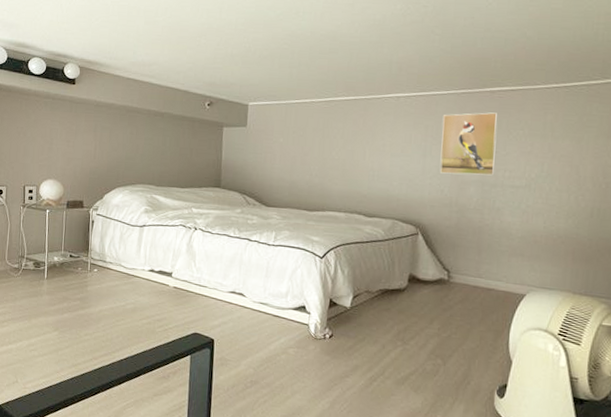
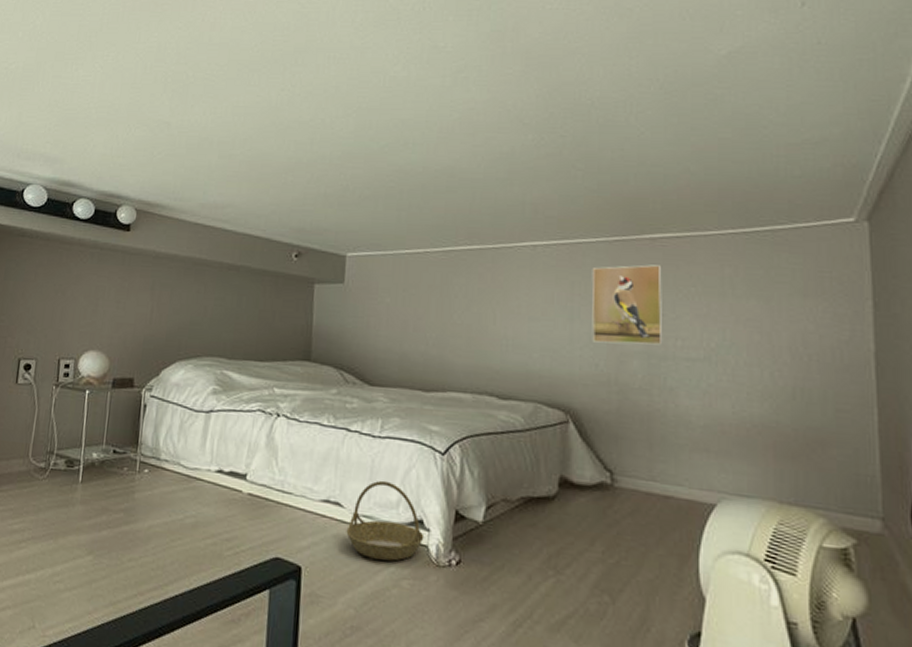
basket: none [247,277,306,335] -> present [346,480,425,561]

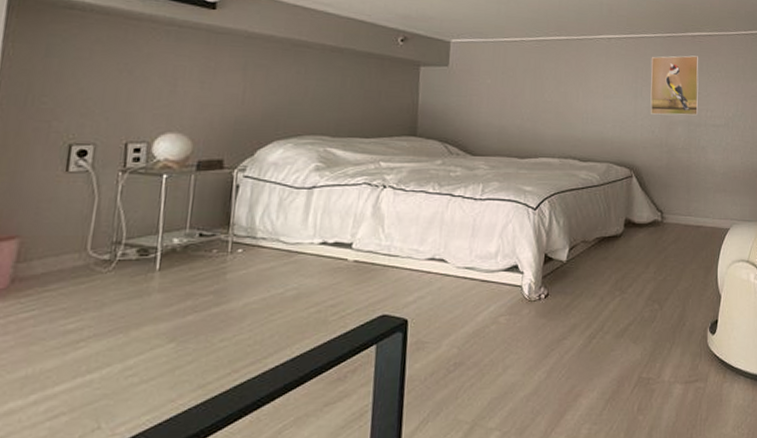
basket: present [346,480,425,561] -> none [450,236,519,303]

